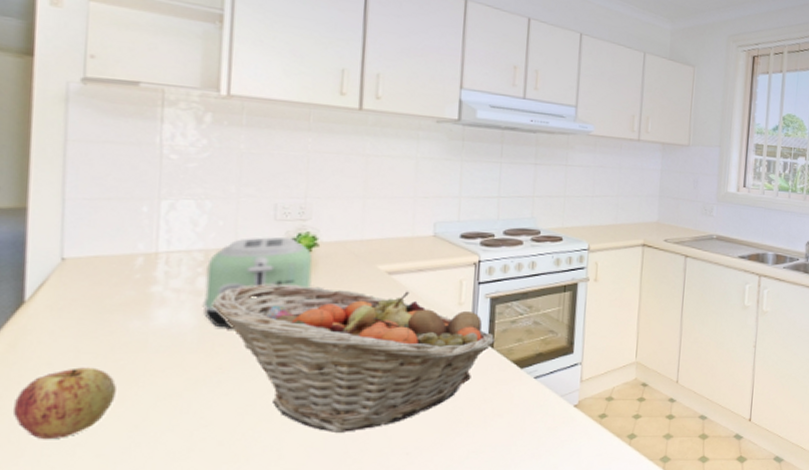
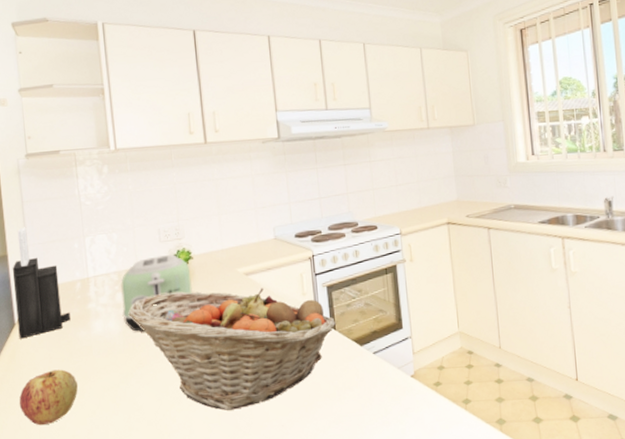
knife block: none [28,173,120,323] -> present [12,227,71,339]

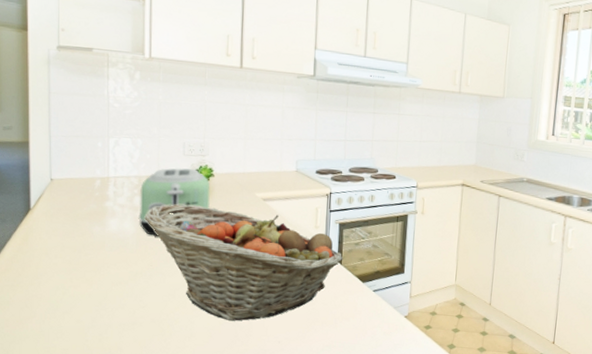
knife block: present [12,227,71,339] -> none [32,117,87,224]
apple: present [19,369,78,426] -> none [27,257,87,307]

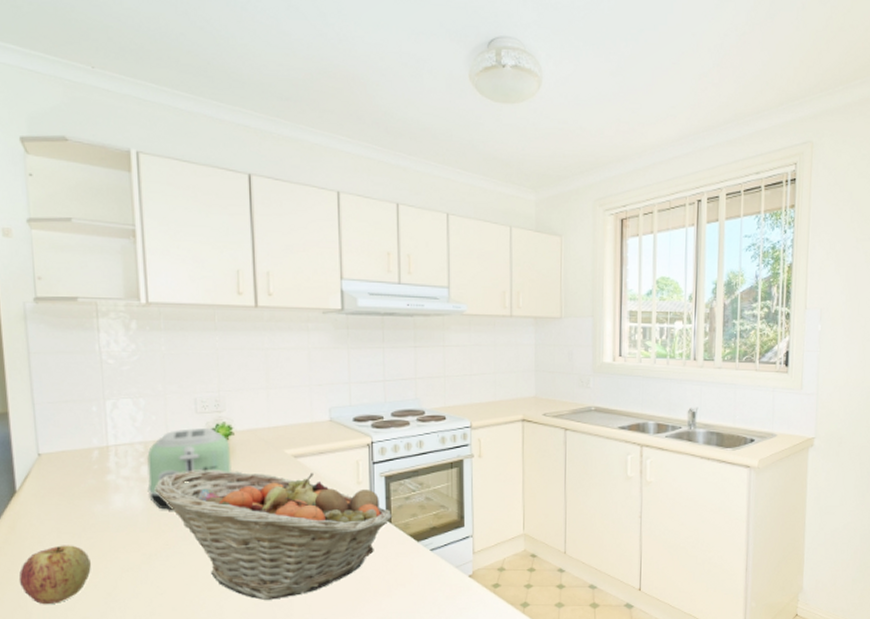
apple: none [27,257,87,307] -> present [18,545,91,605]

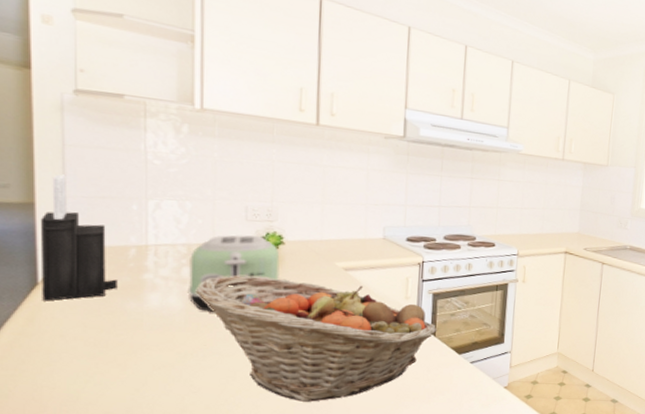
knife block: none [13,382,85,509] -> present [40,174,117,301]
apple: present [18,545,91,605] -> none [34,340,118,399]

